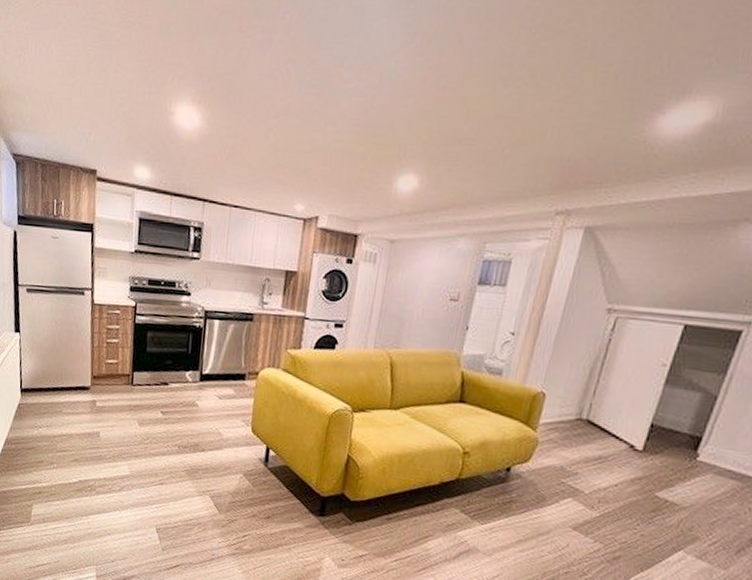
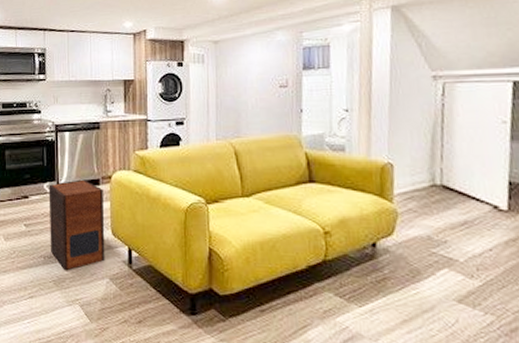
speaker: none [186,372,248,462] -> present [49,179,105,270]

